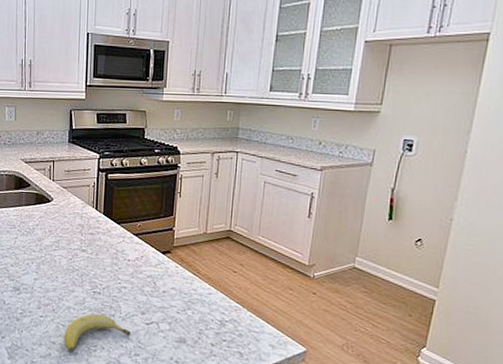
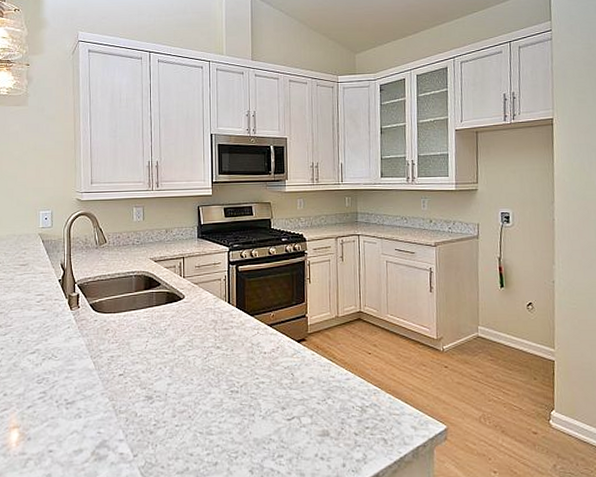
fruit: present [64,314,130,351] -> none [203,415,272,462]

